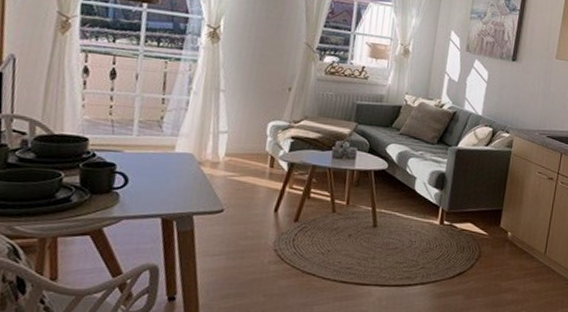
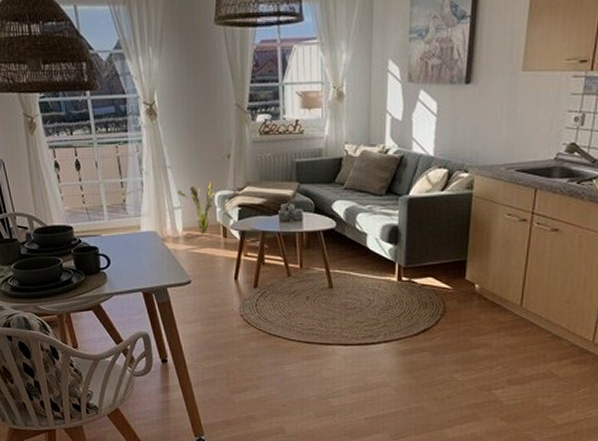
decorative plant: none [226,109,269,163] -> present [177,180,215,235]

